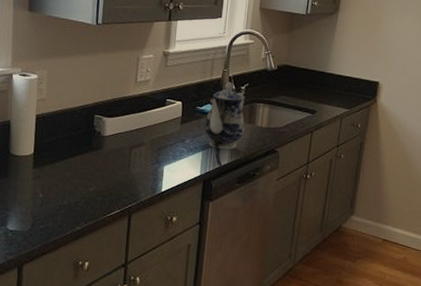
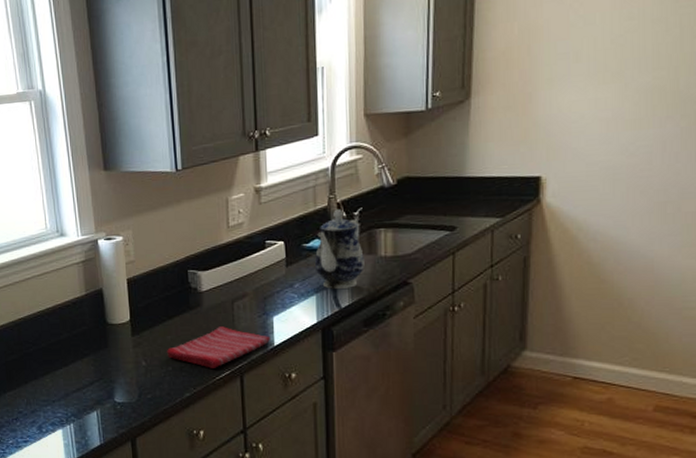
dish towel: none [64,168,160,206] -> present [167,325,271,368]

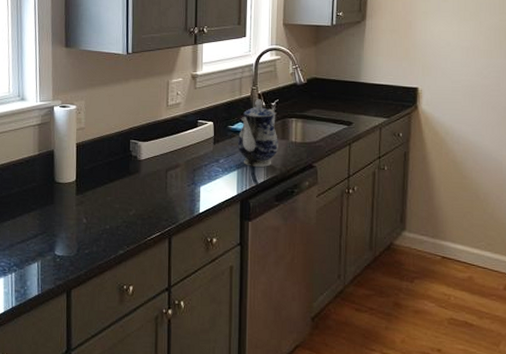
dish towel: present [167,325,271,368] -> none [106,191,198,229]

